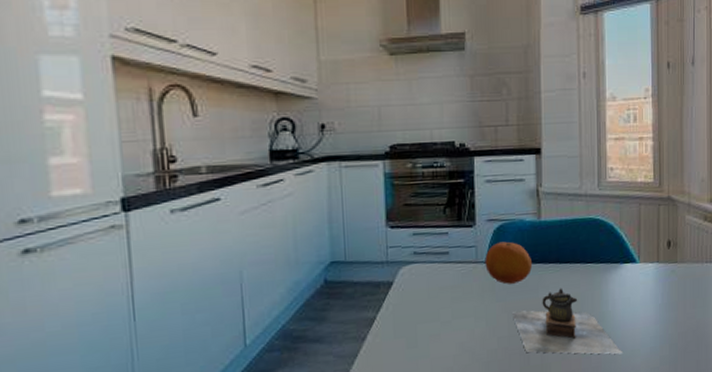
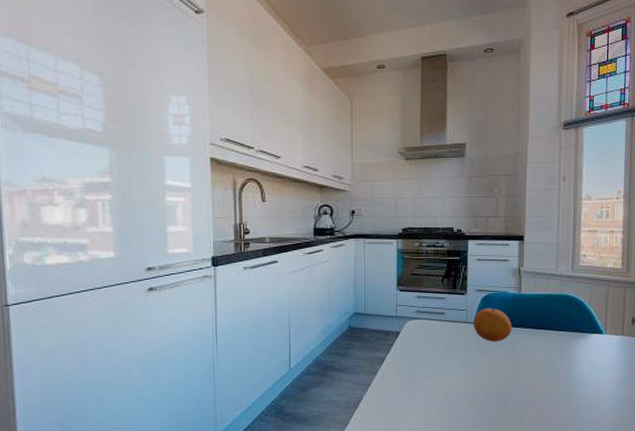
teapot: present [511,288,622,354] -> none [493,349,587,408]

